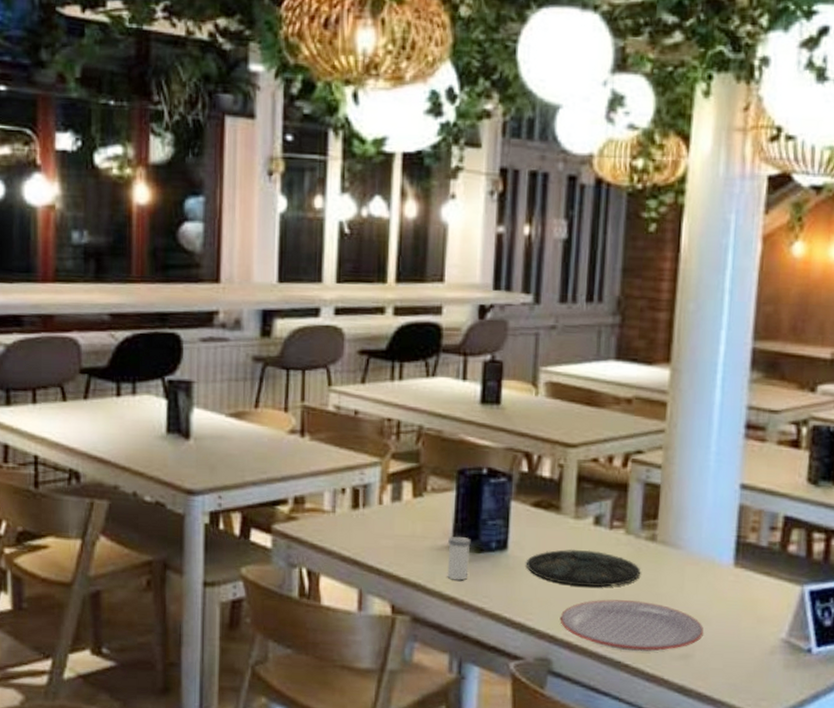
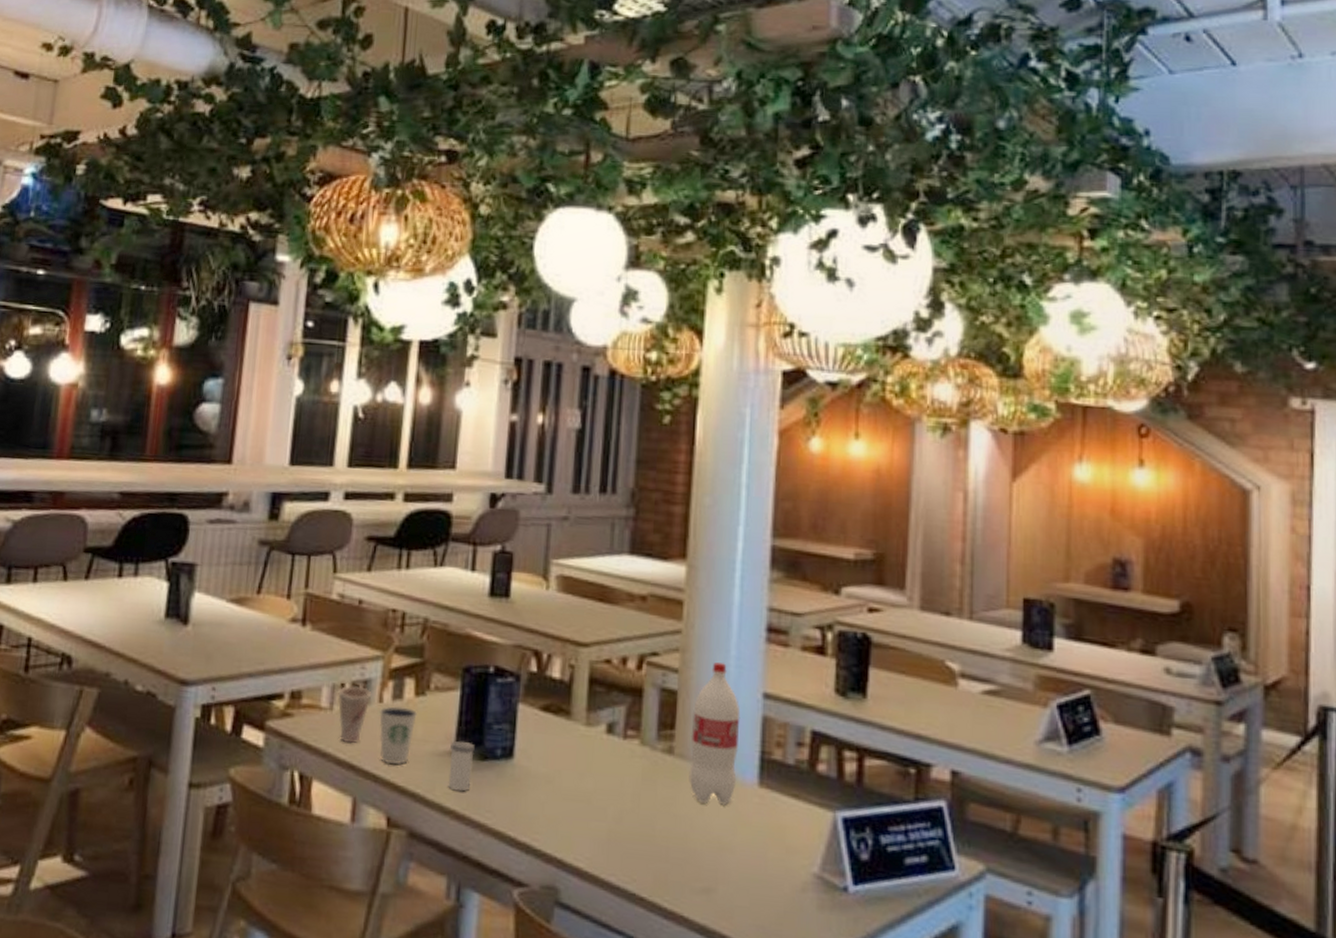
cup: none [339,490,372,541] -> present [338,685,372,743]
dixie cup: none [380,507,415,559] -> present [379,706,417,764]
plate: present [527,549,641,588] -> none [534,759,658,806]
plate: present [560,599,703,652] -> none [569,819,727,884]
bottle: none [670,458,719,584] -> present [689,662,741,805]

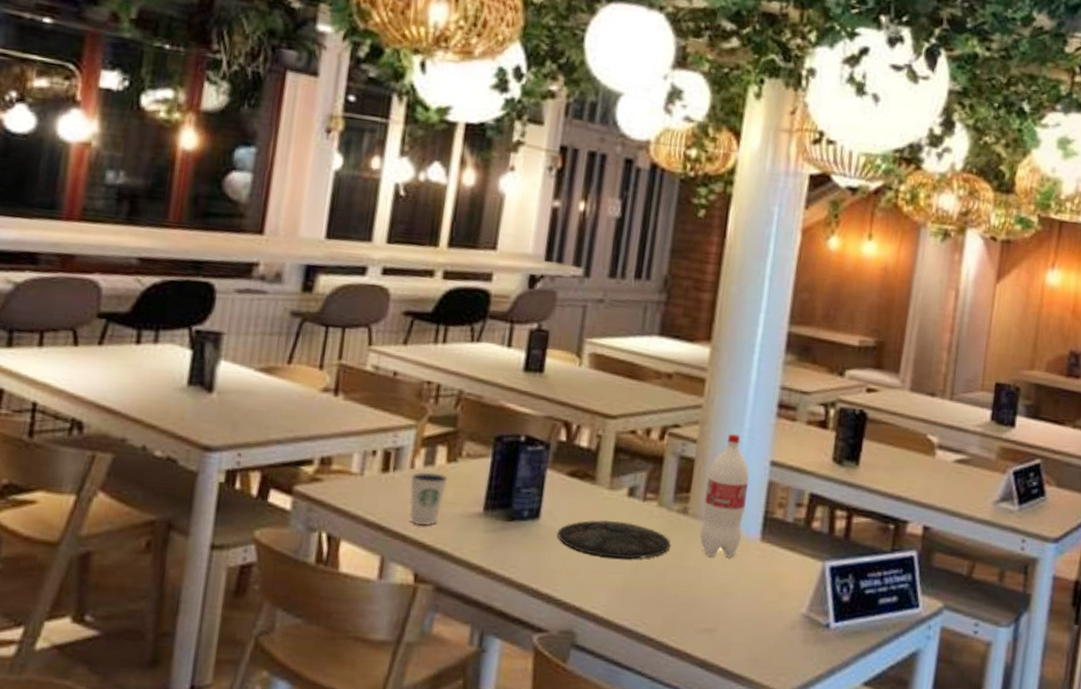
cup: present [338,685,372,743] -> none [369,452,404,506]
salt shaker: present [448,740,475,792] -> none [475,503,503,549]
plate: none [534,759,658,806] -> present [558,519,671,560]

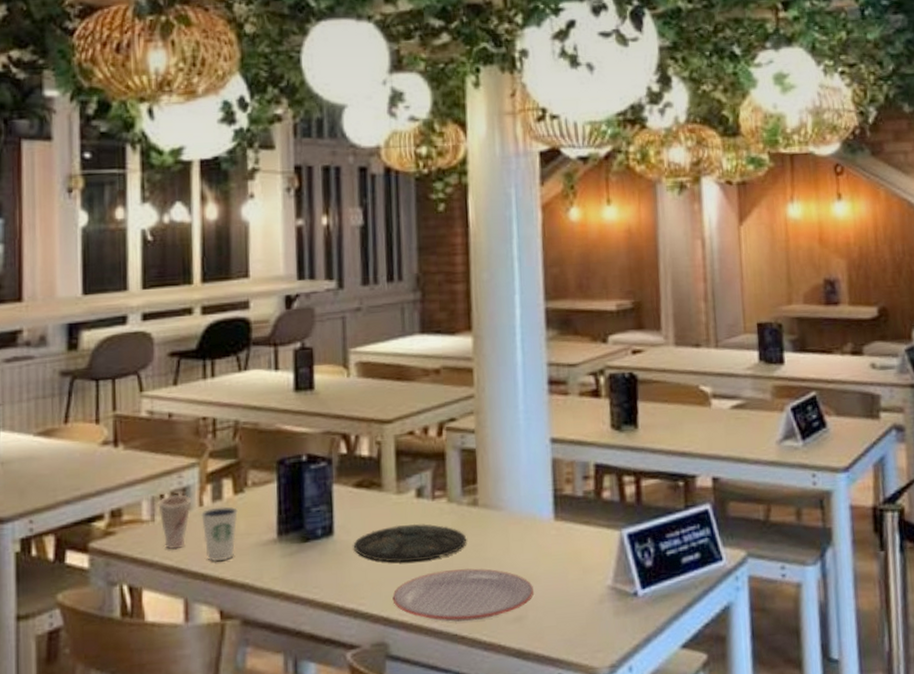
cup: none [369,452,404,506] -> present [158,495,192,549]
plate: none [587,571,728,626] -> present [392,568,534,622]
bottle: present [699,434,750,558] -> none [491,418,535,544]

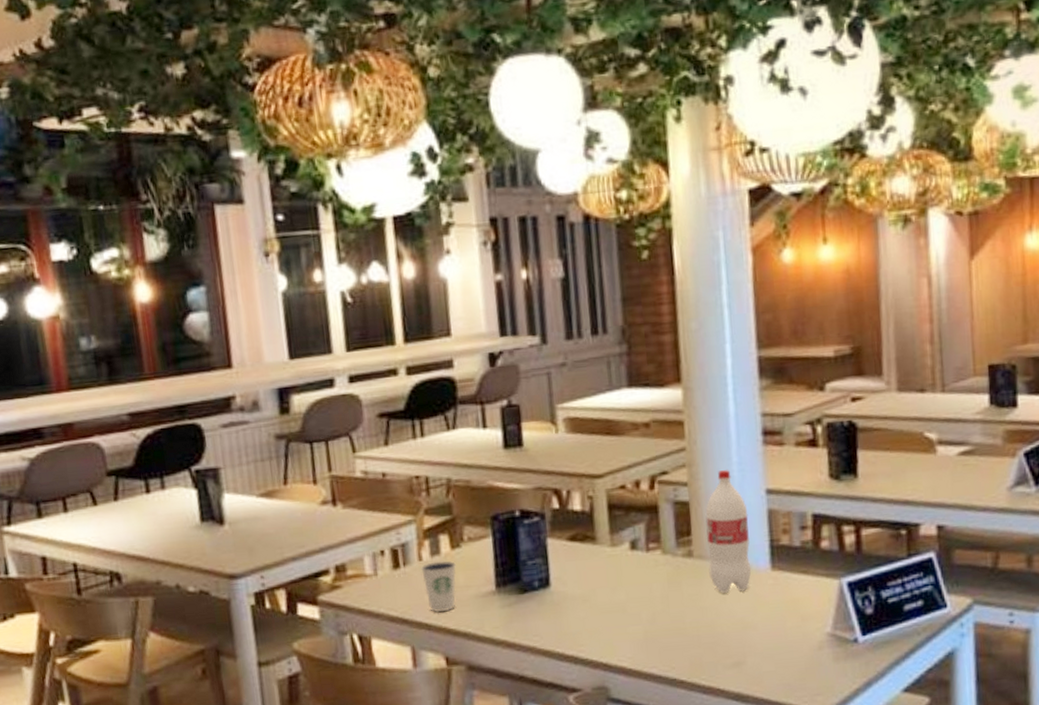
cup: present [158,495,192,549] -> none [379,550,412,601]
plate: present [354,523,467,562] -> none [571,575,683,612]
plate: present [392,568,534,622] -> none [611,617,751,668]
bottle: none [491,418,535,544] -> present [705,470,752,593]

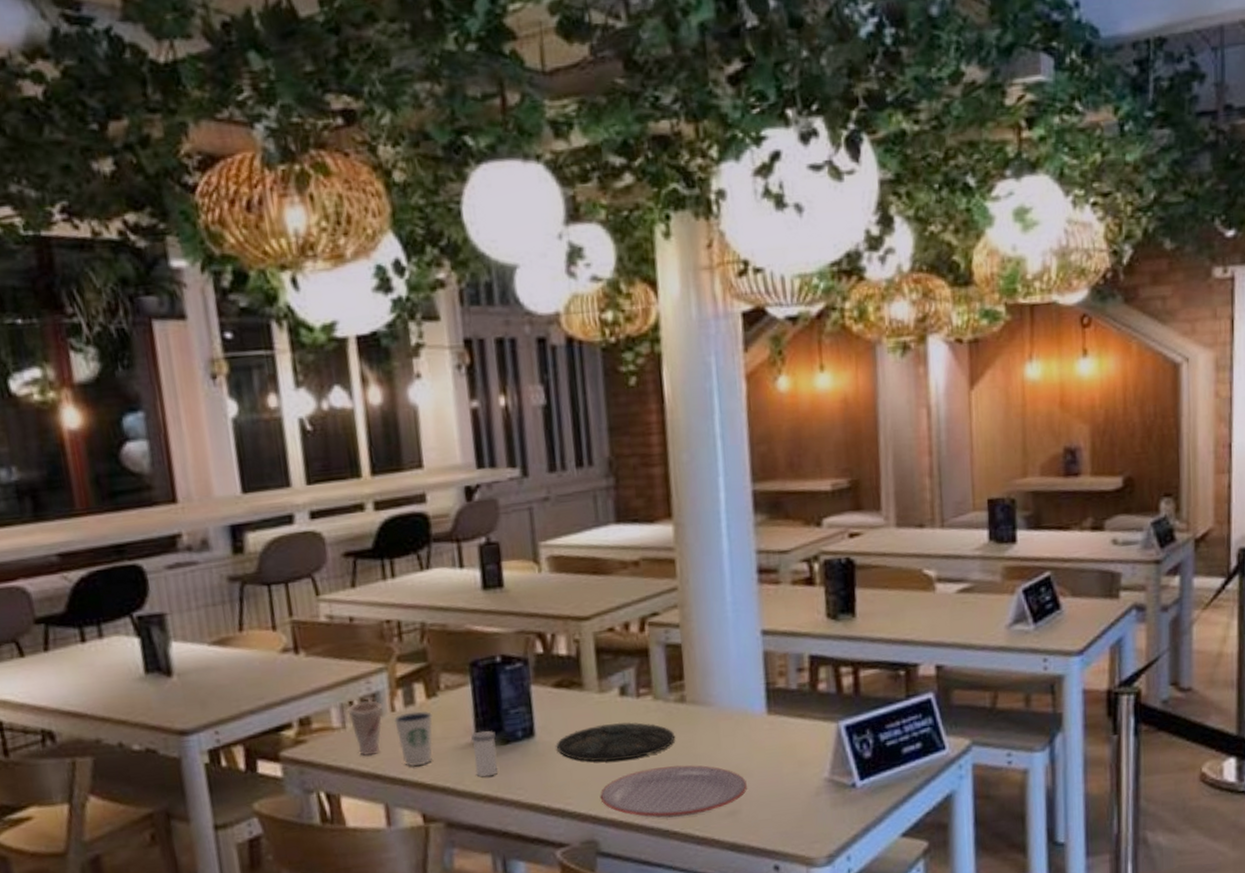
cup: none [379,550,412,601] -> present [347,701,383,756]
salt shaker: none [491,580,516,624] -> present [471,730,499,777]
plate: none [571,575,683,612] -> present [557,722,676,762]
plate: none [611,617,751,668] -> present [600,765,747,819]
bottle: present [705,470,752,593] -> none [698,610,747,740]

